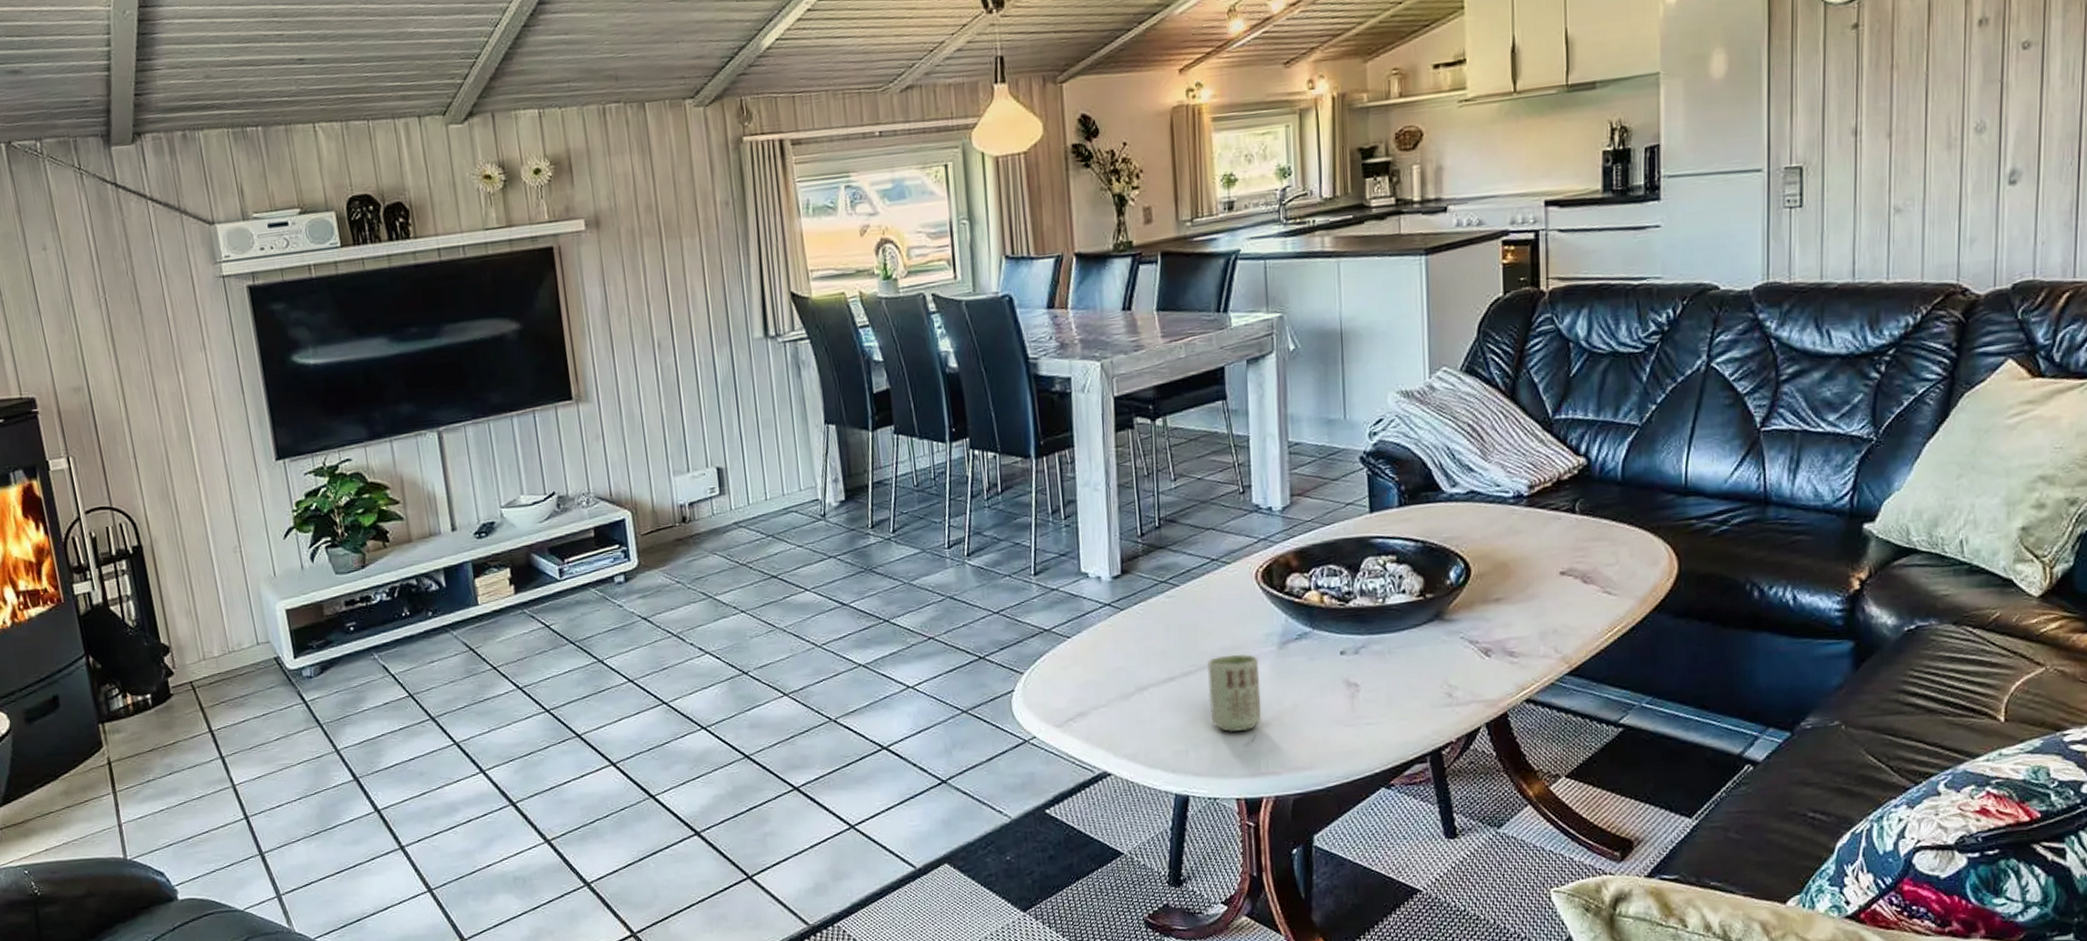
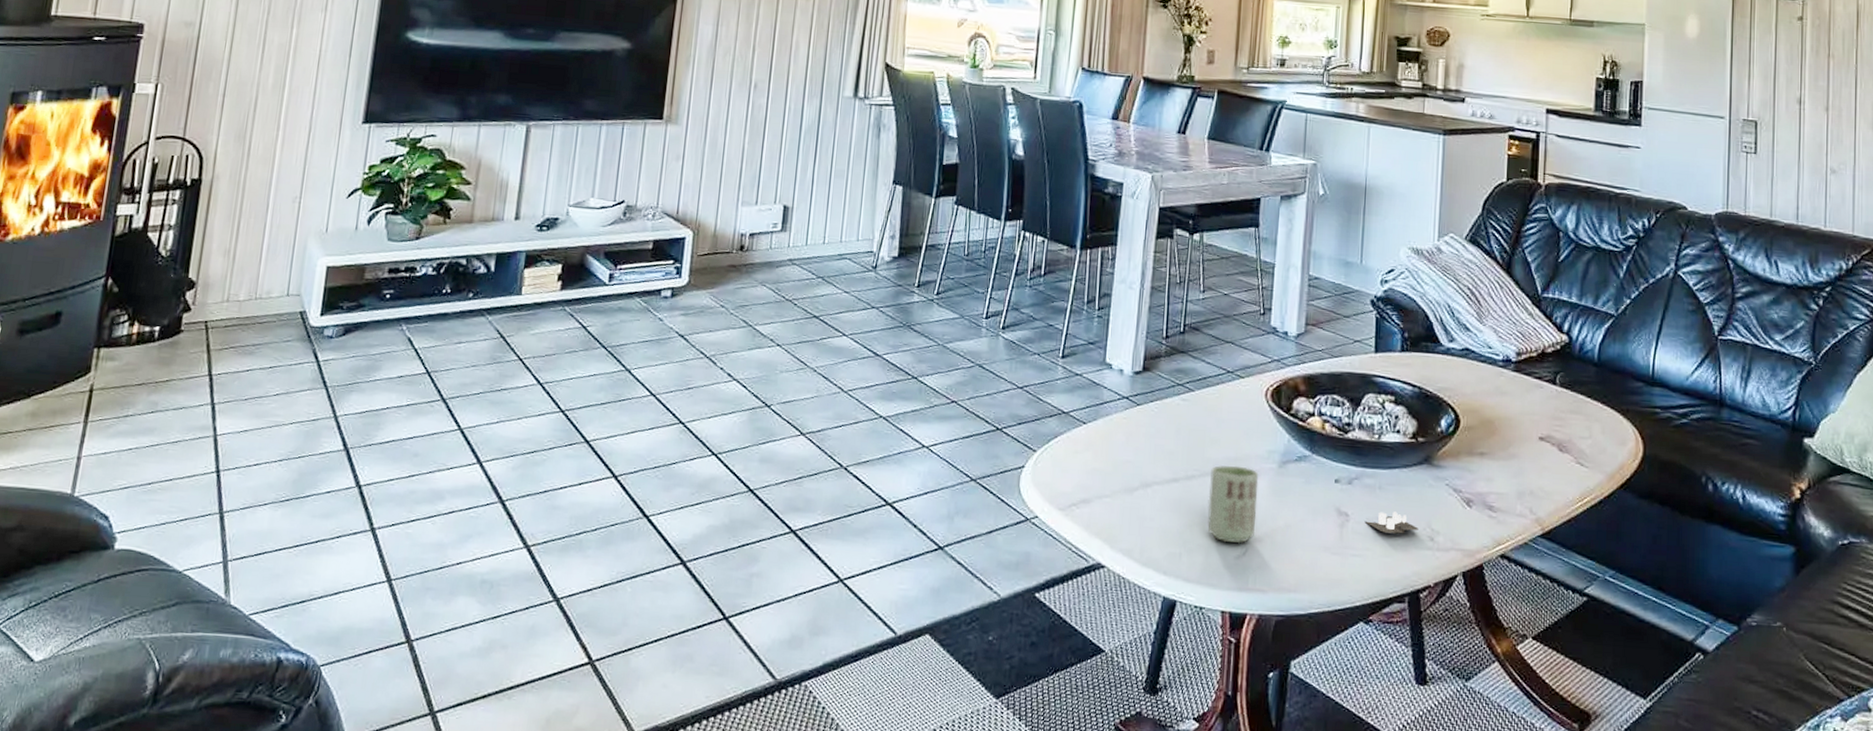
candle: none [1377,674,1435,697] -> present [1365,511,1419,534]

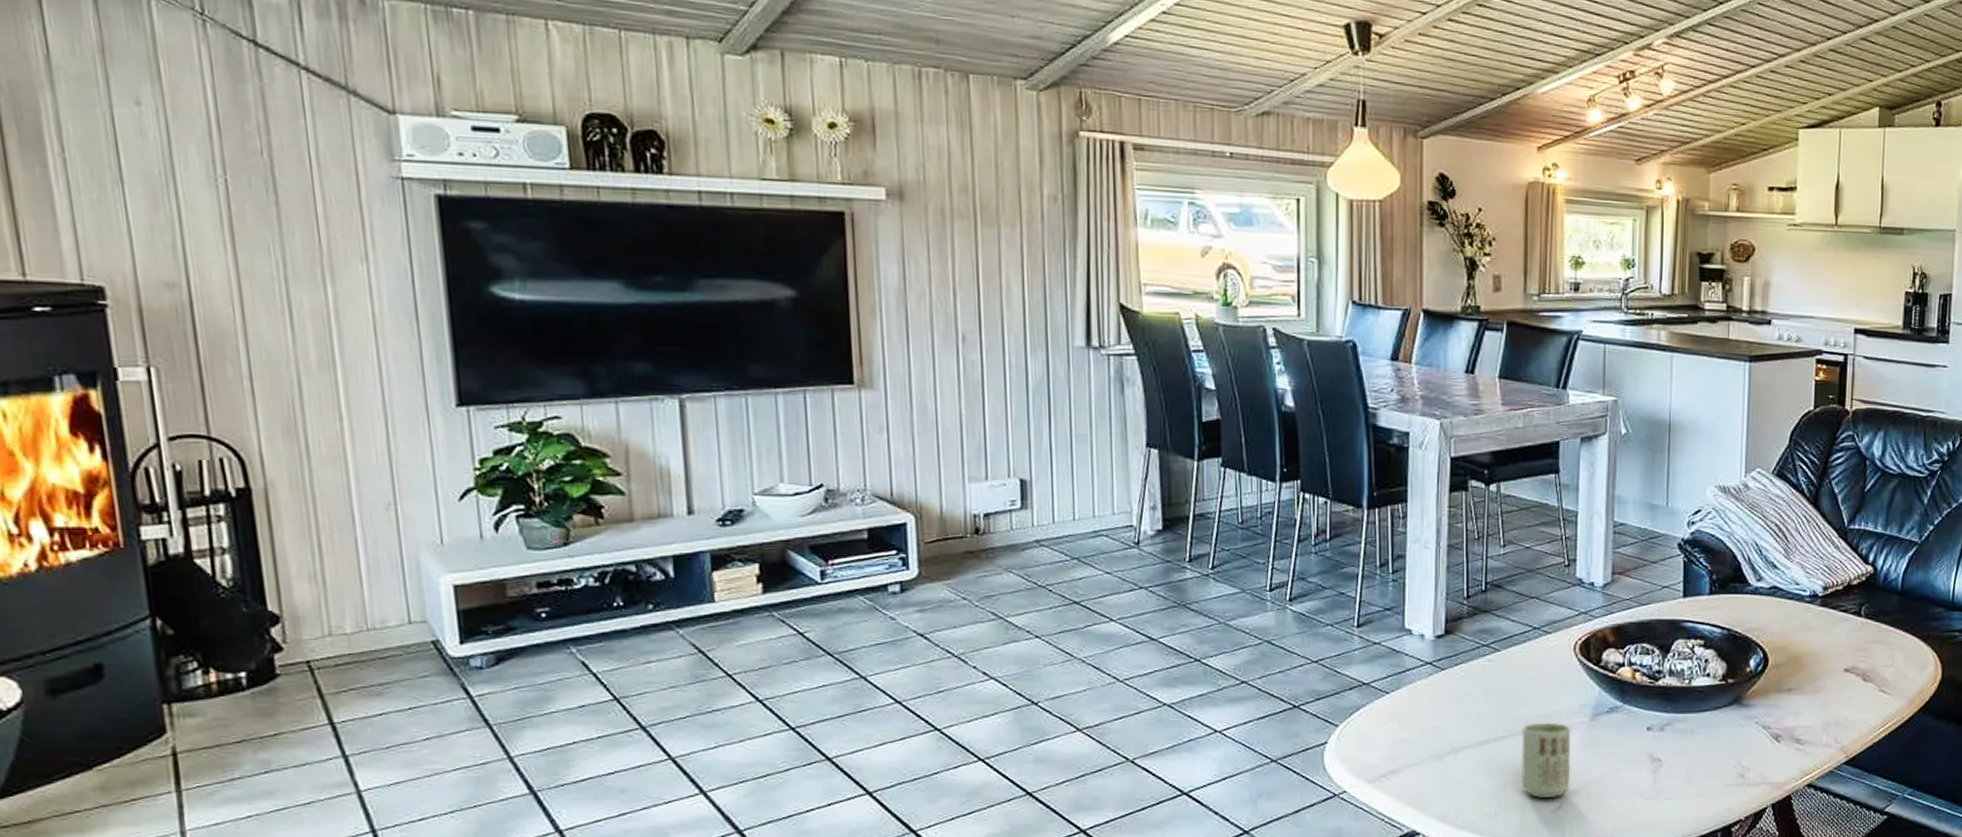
candle: present [1365,511,1419,534] -> none [1678,753,1730,774]

